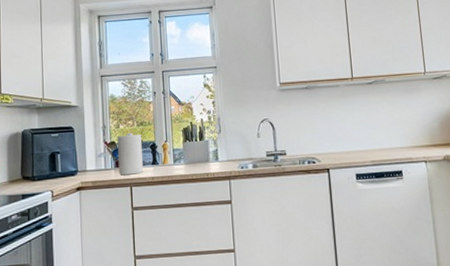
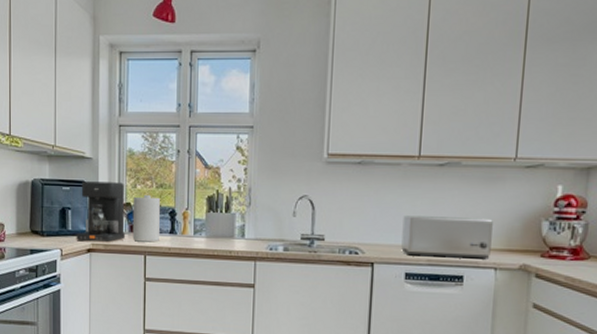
coffee maker: none [65,124,111,182] -> present [76,181,125,243]
toaster: none [347,121,420,159] -> present [401,215,493,259]

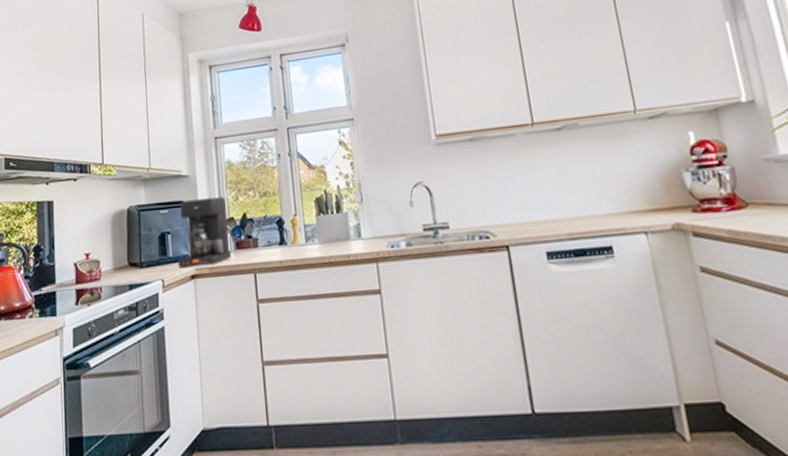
paper towel holder: present [132,195,160,242] -> none [236,206,269,260]
toaster: present [401,215,493,259] -> none [530,178,637,232]

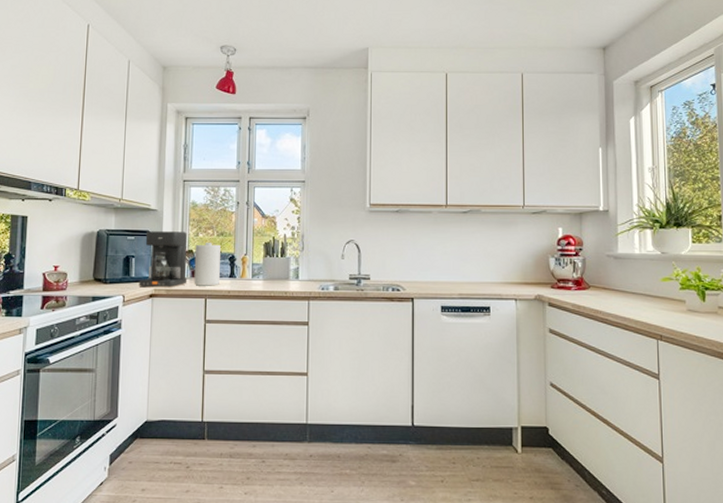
paper towel holder: none [236,206,269,260] -> present [194,243,220,286]

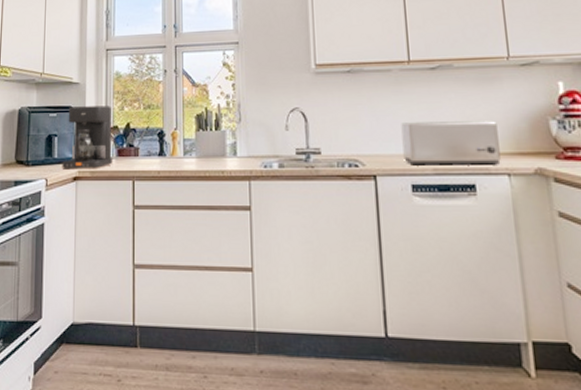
paper towel holder: present [194,243,220,286] -> none [120,117,148,166]
toaster: none [436,256,511,292] -> present [401,121,501,166]

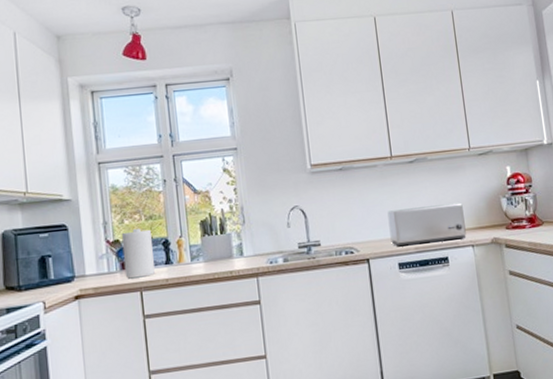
coffee maker: present [62,106,112,170] -> none [60,220,117,290]
paper towel holder: none [120,117,148,166] -> present [121,229,155,279]

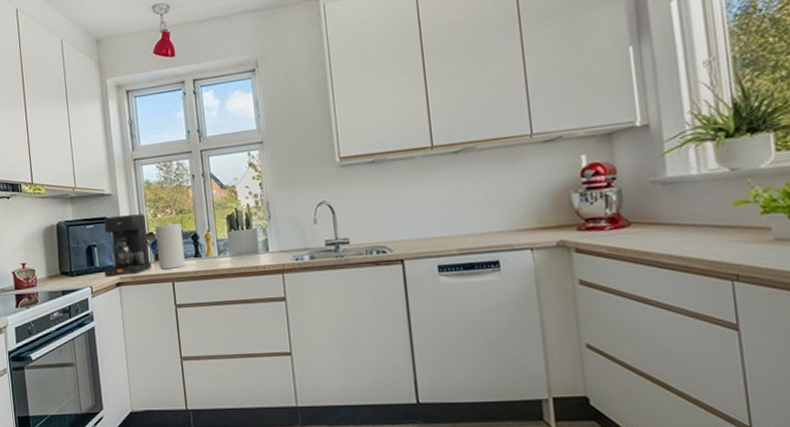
coffee maker: none [60,220,117,290] -> present [103,214,151,277]
toaster: present [387,202,467,247] -> none [426,198,524,247]

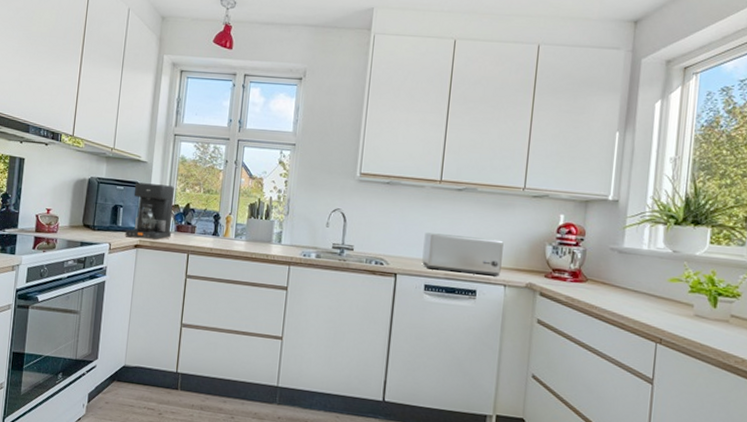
paper towel holder: present [155,222,185,270] -> none [178,199,206,243]
toaster: none [426,198,524,247] -> present [422,232,504,277]

